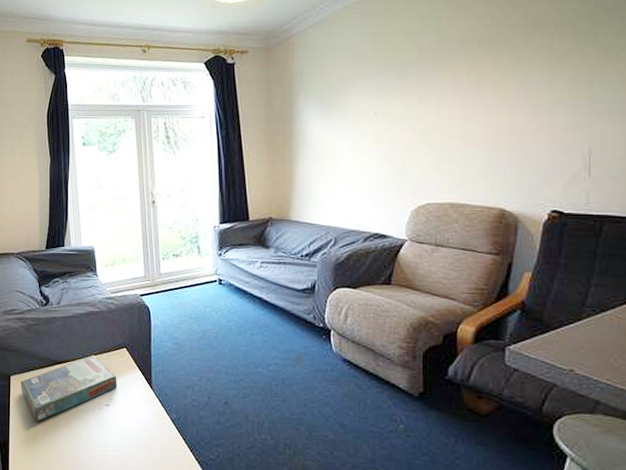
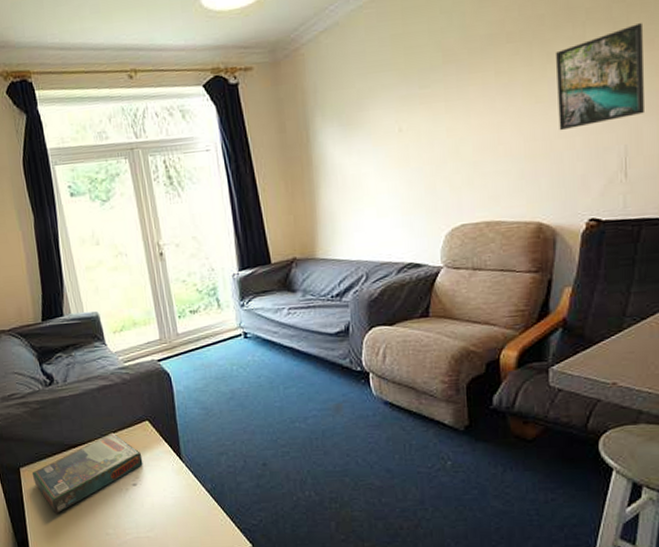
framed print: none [525,38,611,128] -> present [556,23,646,131]

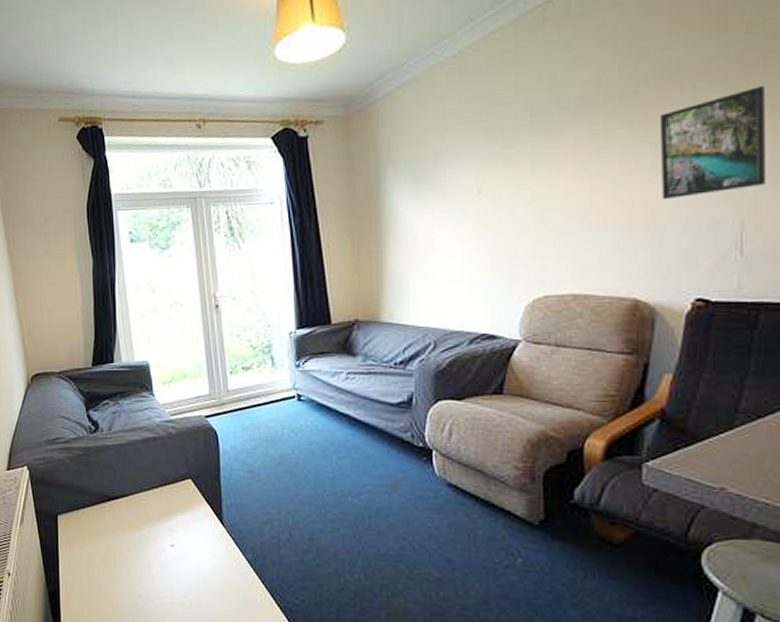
board game: present [31,432,143,514] -> none [69,488,183,568]

